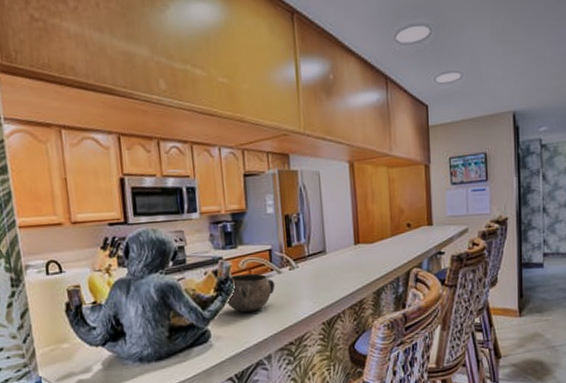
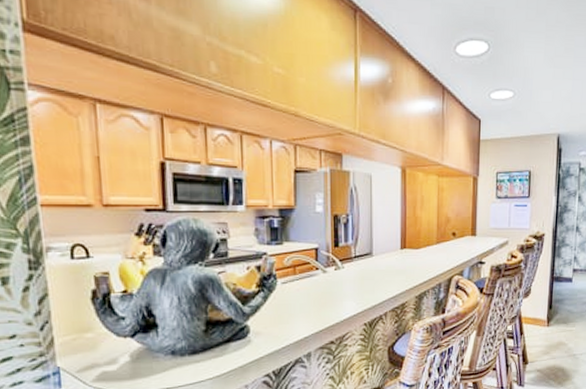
decorative bowl: present [225,273,275,313] -> none [267,271,320,310]

